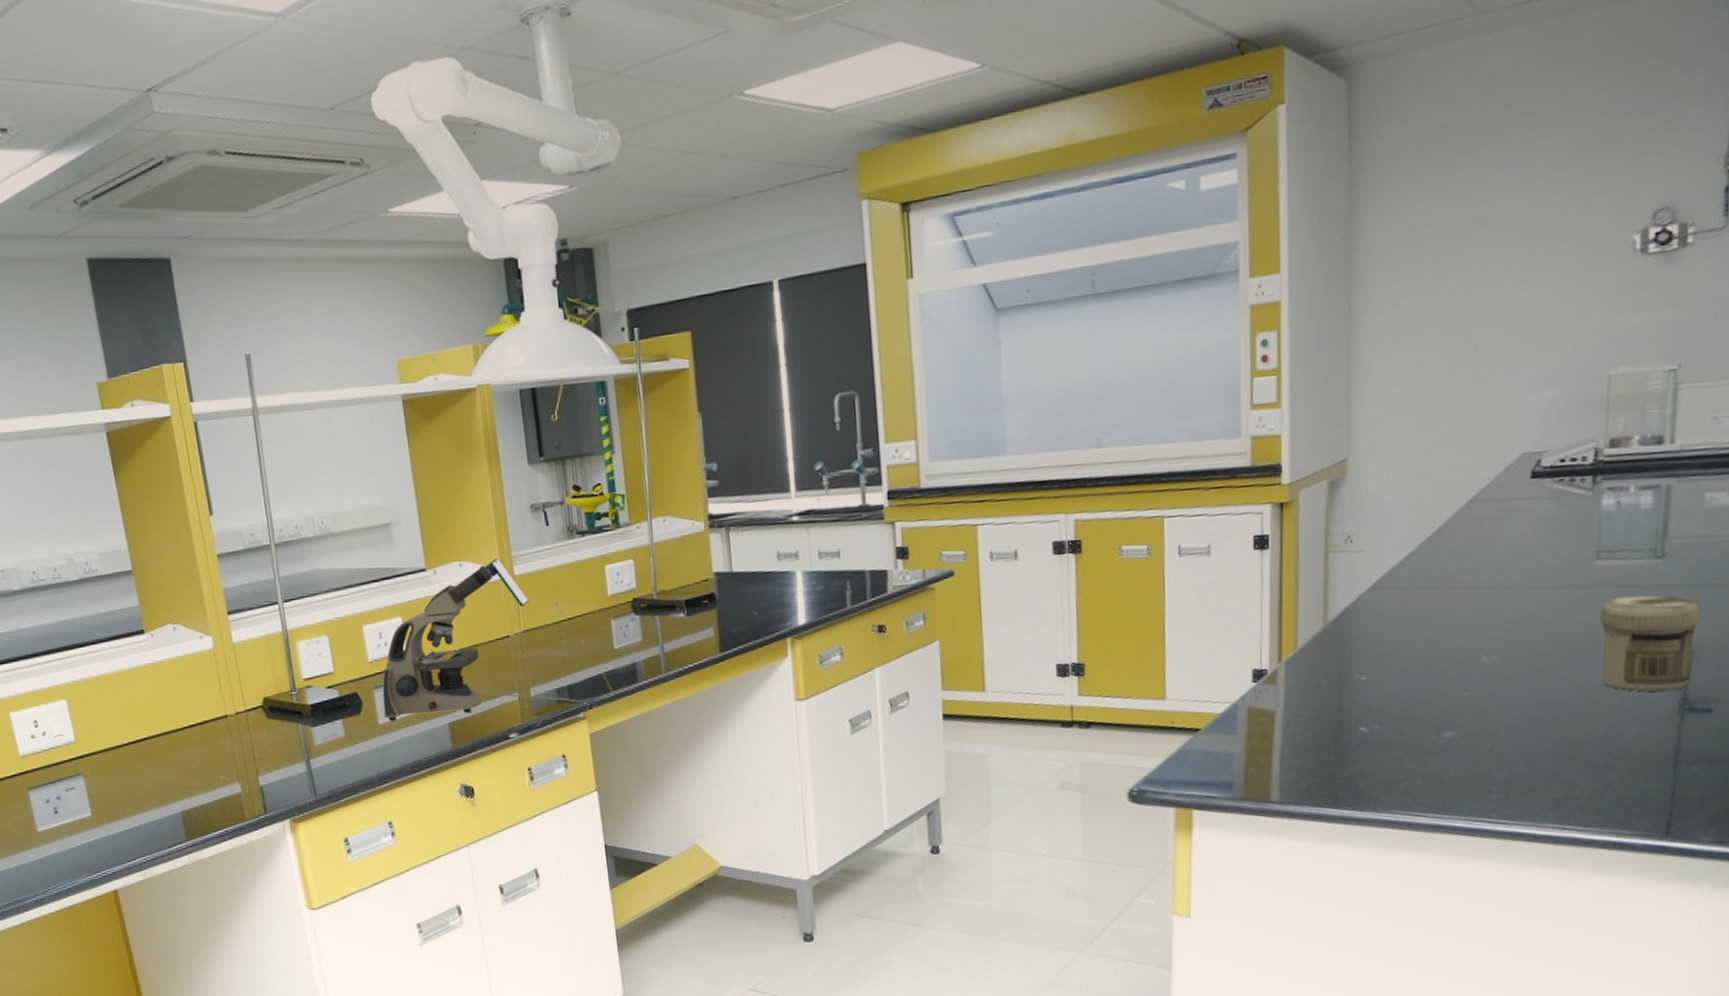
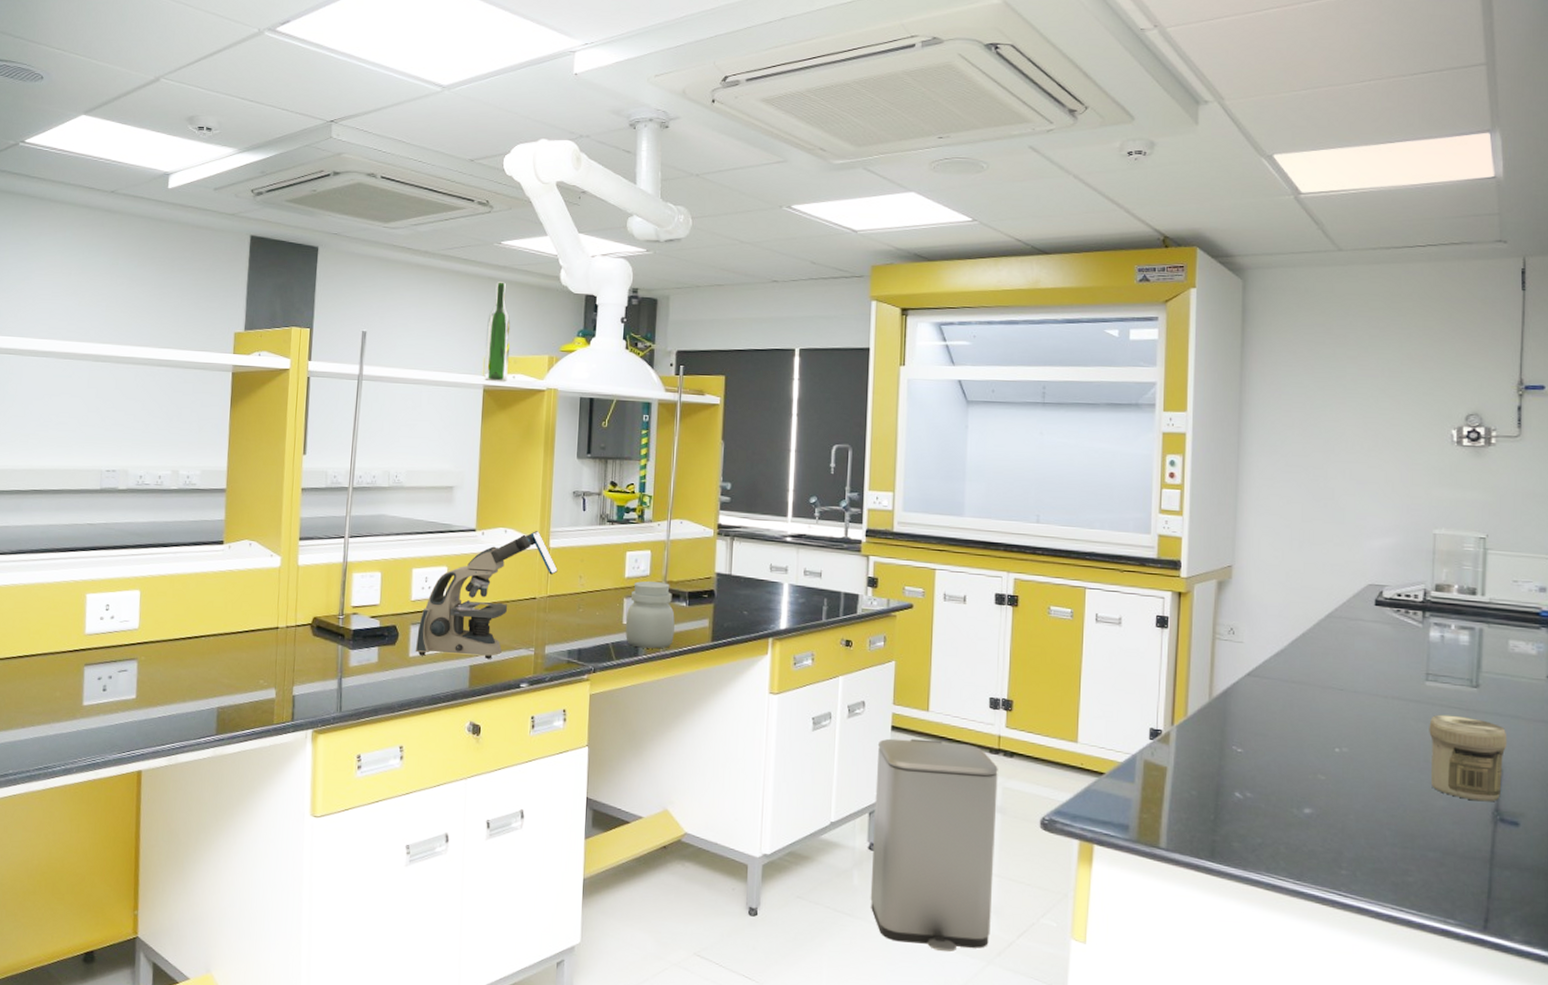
wine bottle: none [390,261,429,390] -> present [484,282,511,382]
jar: none [617,594,676,673] -> present [626,581,675,649]
pedal bin: none [930,721,1079,949] -> present [870,738,998,953]

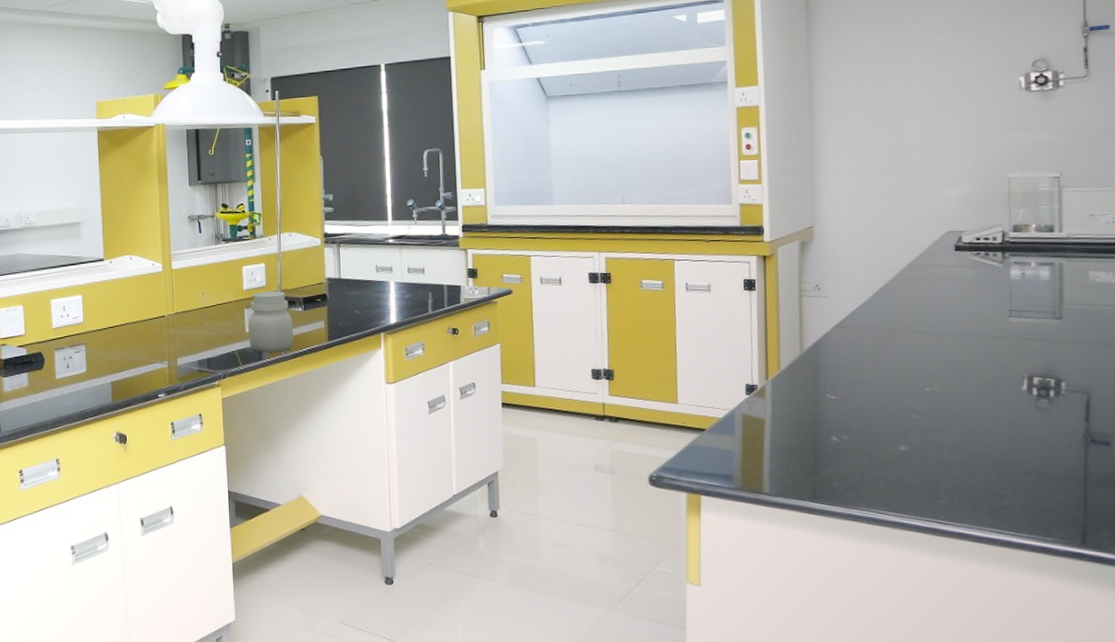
microscope: present [415,531,558,659] -> none [60,255,182,377]
wine bottle: present [484,282,511,382] -> none [94,31,119,124]
pedal bin: present [870,738,998,953] -> none [491,412,610,604]
jar: present [1429,714,1508,802] -> none [1015,347,1094,426]

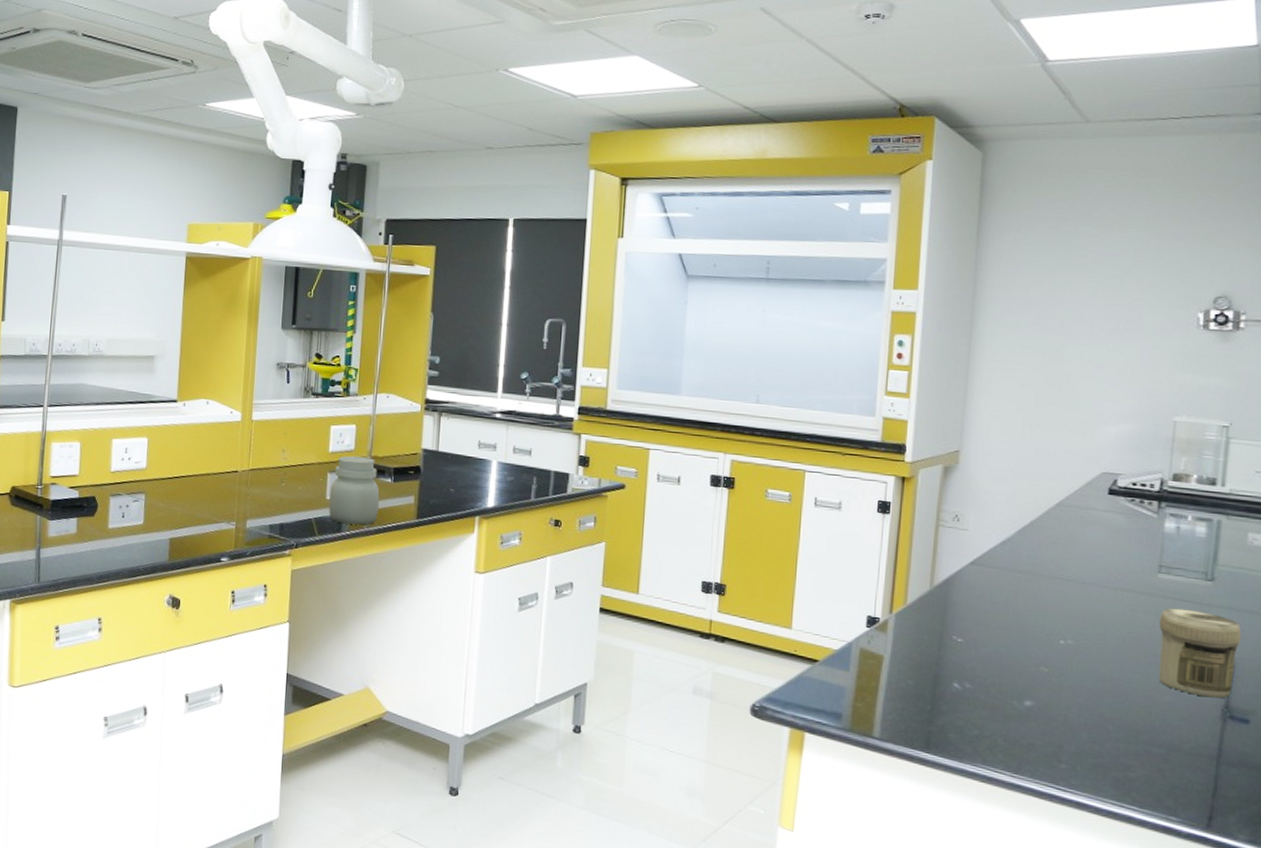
jar: none [1015,347,1094,426] -> present [1158,608,1242,699]

